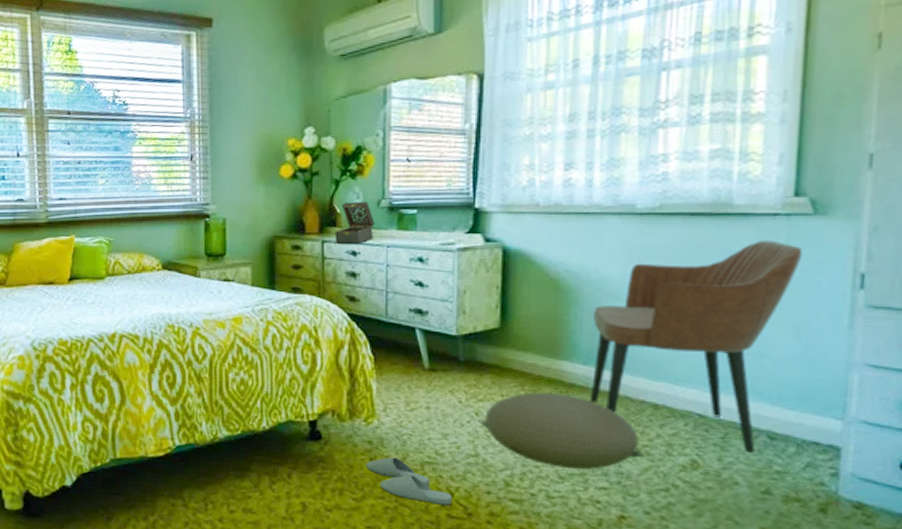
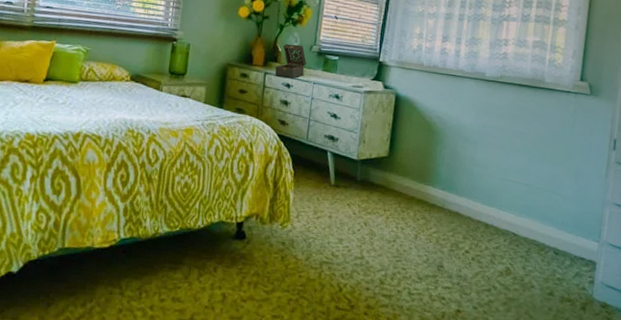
slippers: present [367,457,452,505] -> none [278,256,341,299]
pouf: present [477,391,647,469] -> none [365,208,478,272]
armchair: present [589,240,803,452] -> none [444,109,583,264]

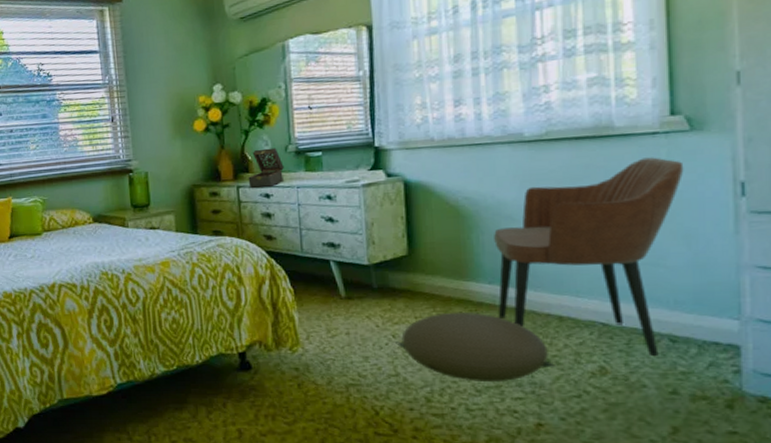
pouf: none [365,208,478,272] -> present [394,312,557,381]
armchair: none [444,109,583,264] -> present [494,157,684,356]

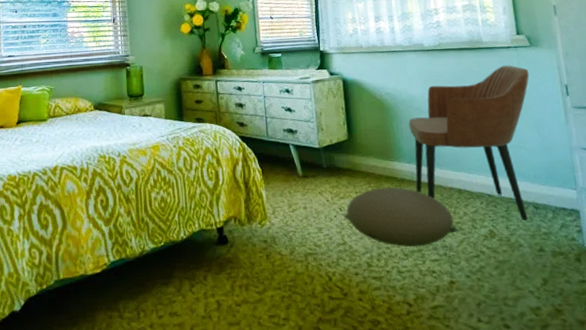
jewelry box: present [248,147,284,188] -> none [224,49,252,82]

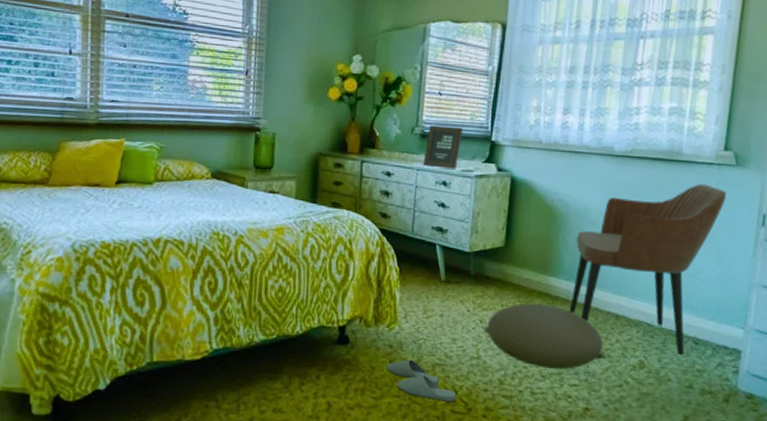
slippers: none [264,252,331,289] -> present [386,359,456,402]
picture frame: none [266,42,296,79] -> present [422,125,464,170]

